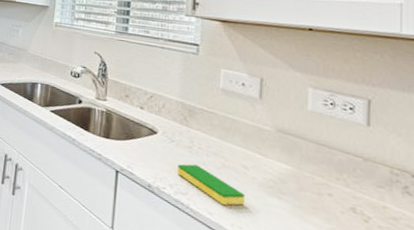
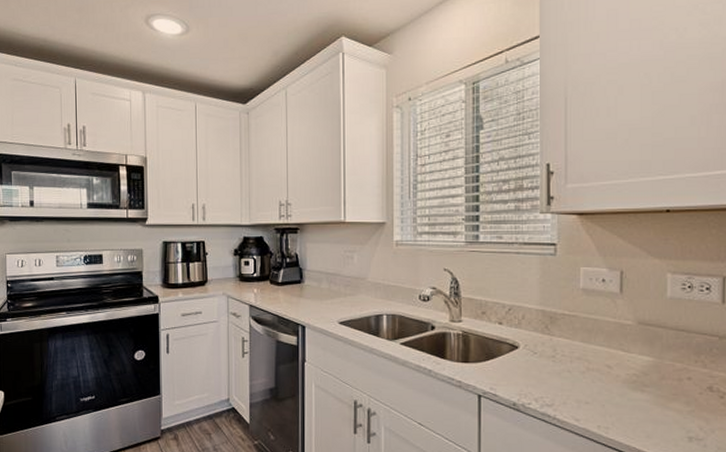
dish sponge: present [177,164,246,206] -> none [542,373,610,409]

